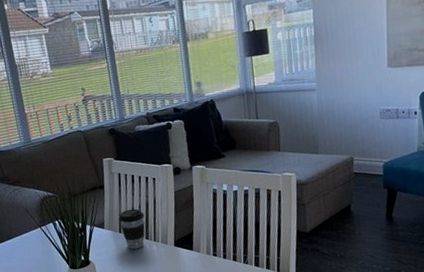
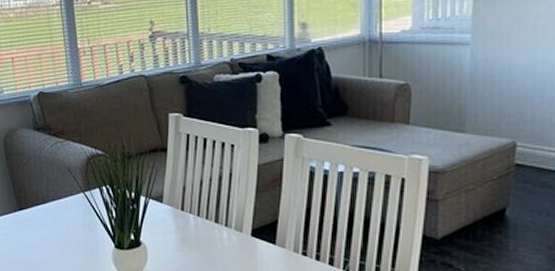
coffee cup: present [118,208,145,250] -> none [182,181,215,234]

